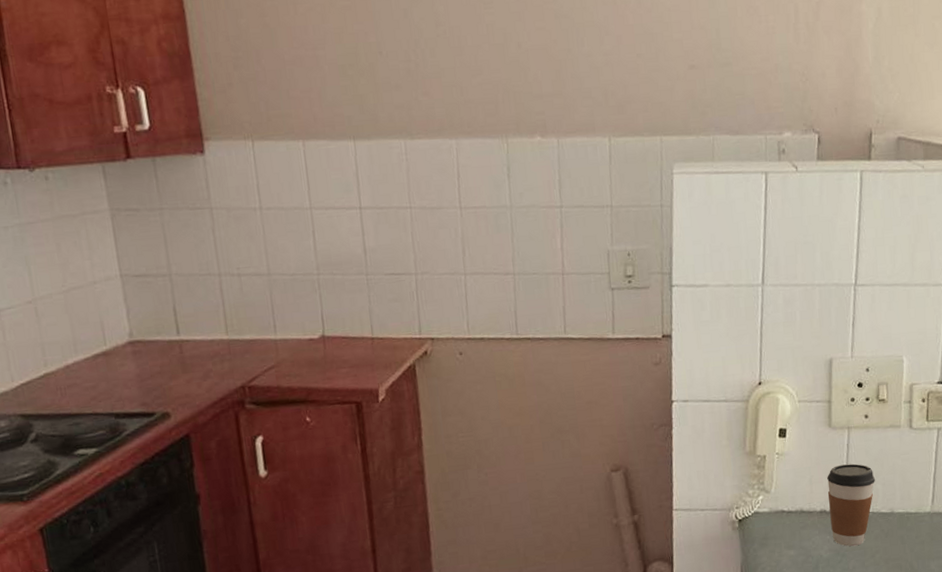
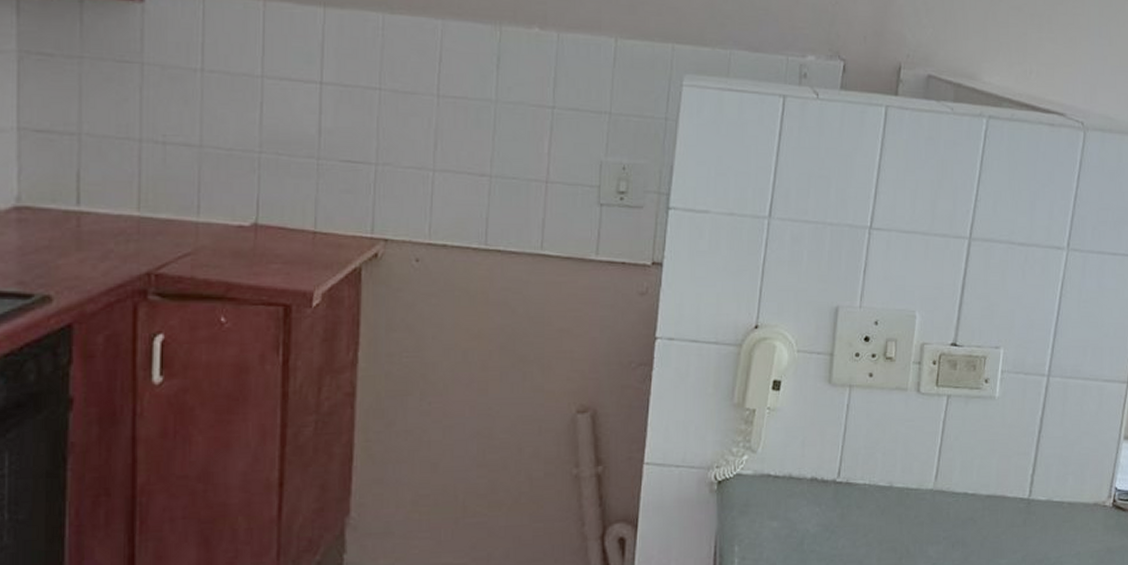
coffee cup: present [827,463,875,547] -> none [821,427,875,523]

